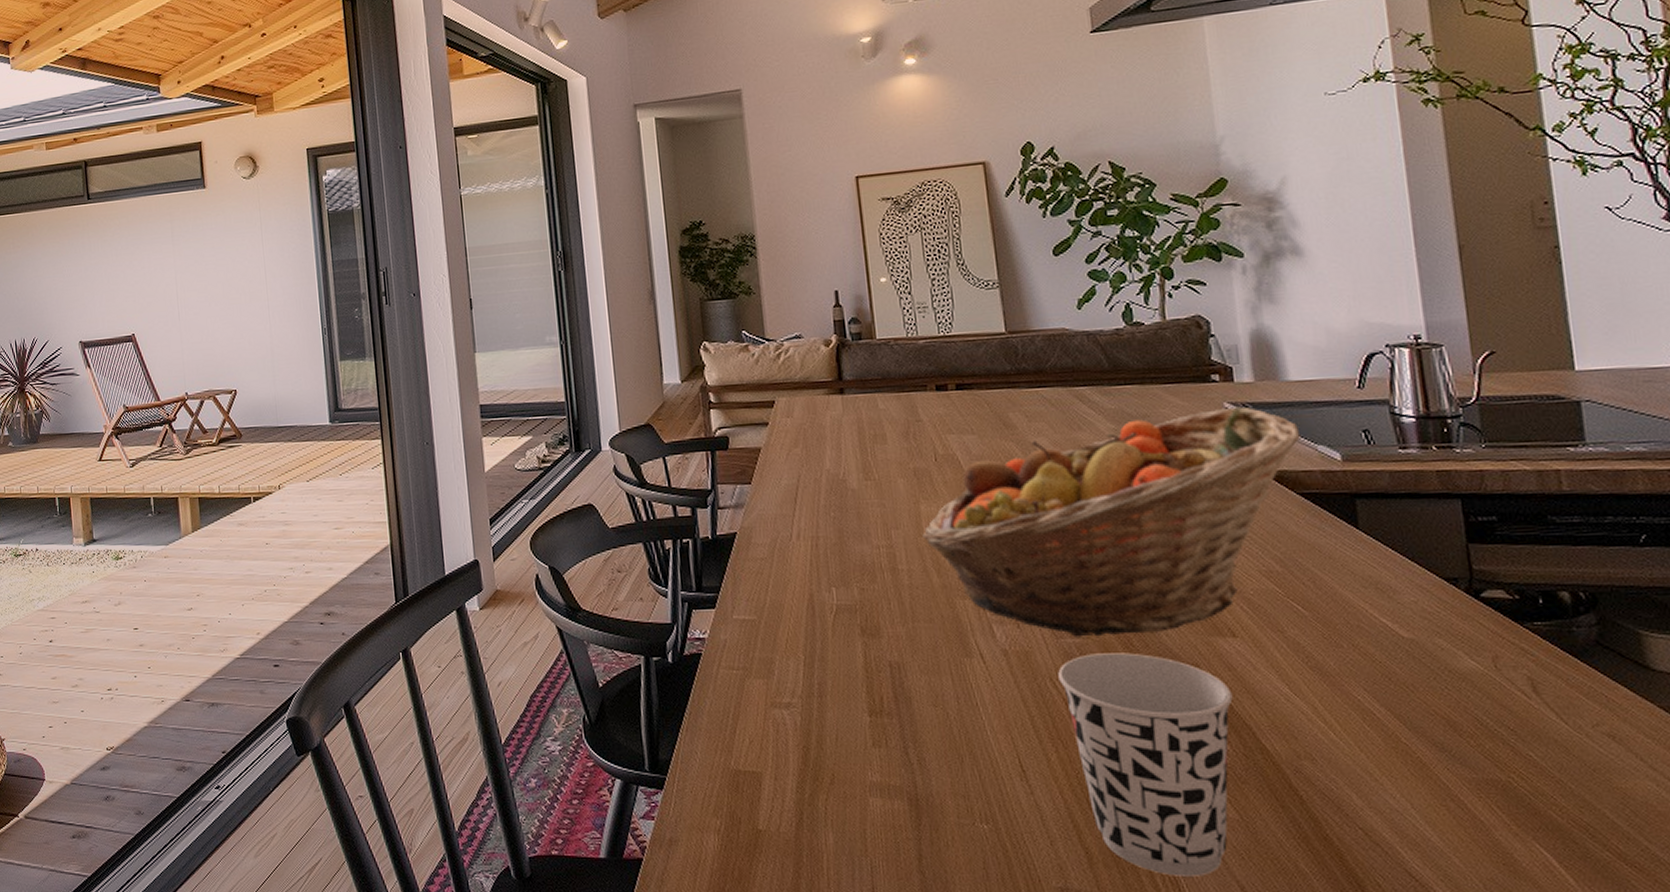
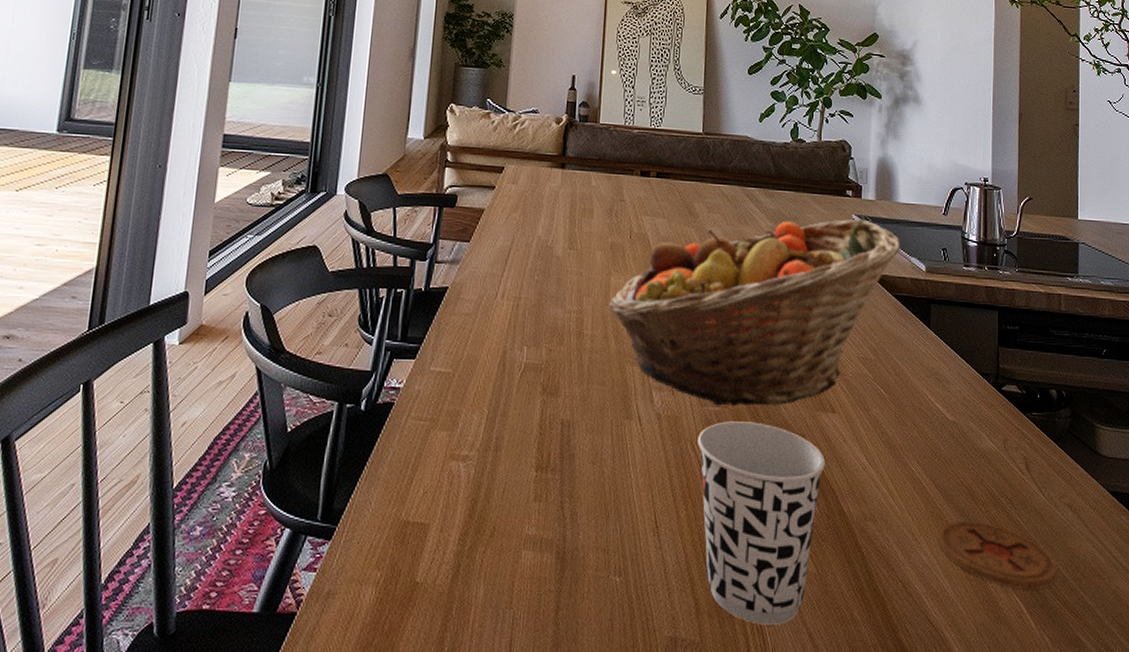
coaster: none [1408,758,1604,839] -> present [938,521,1058,590]

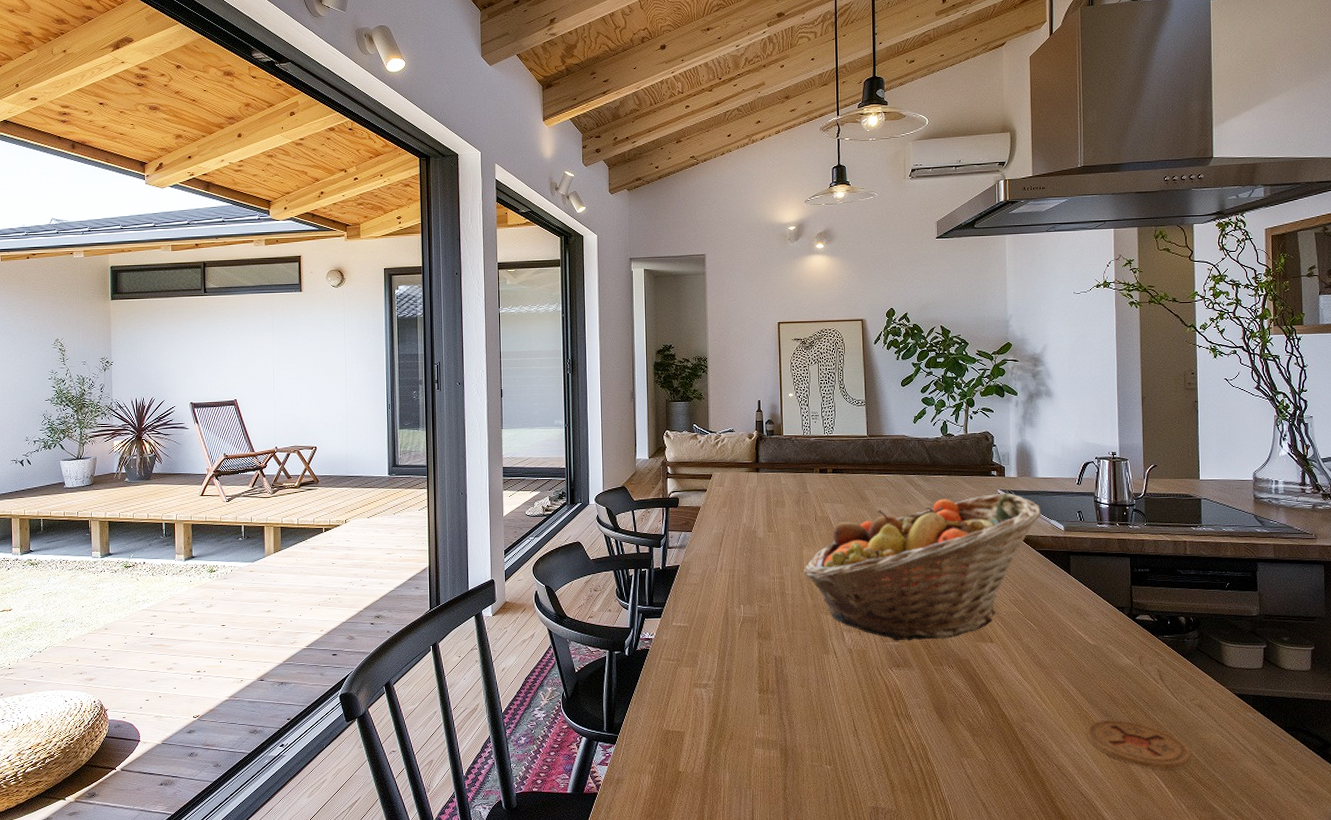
cup: present [698,421,826,625] -> none [882,652,988,798]

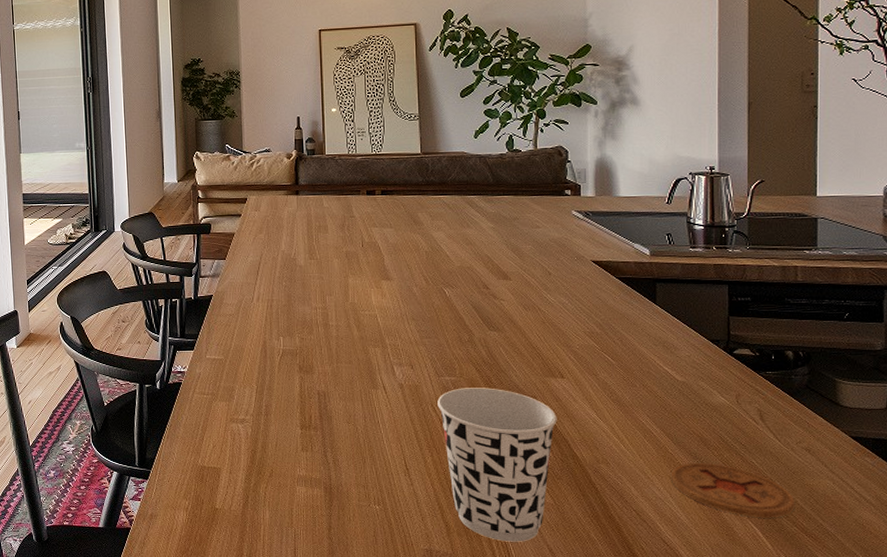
fruit basket: present [803,493,1042,641] -> none [349,214,623,376]
cup: none [882,652,988,798] -> present [437,388,557,542]

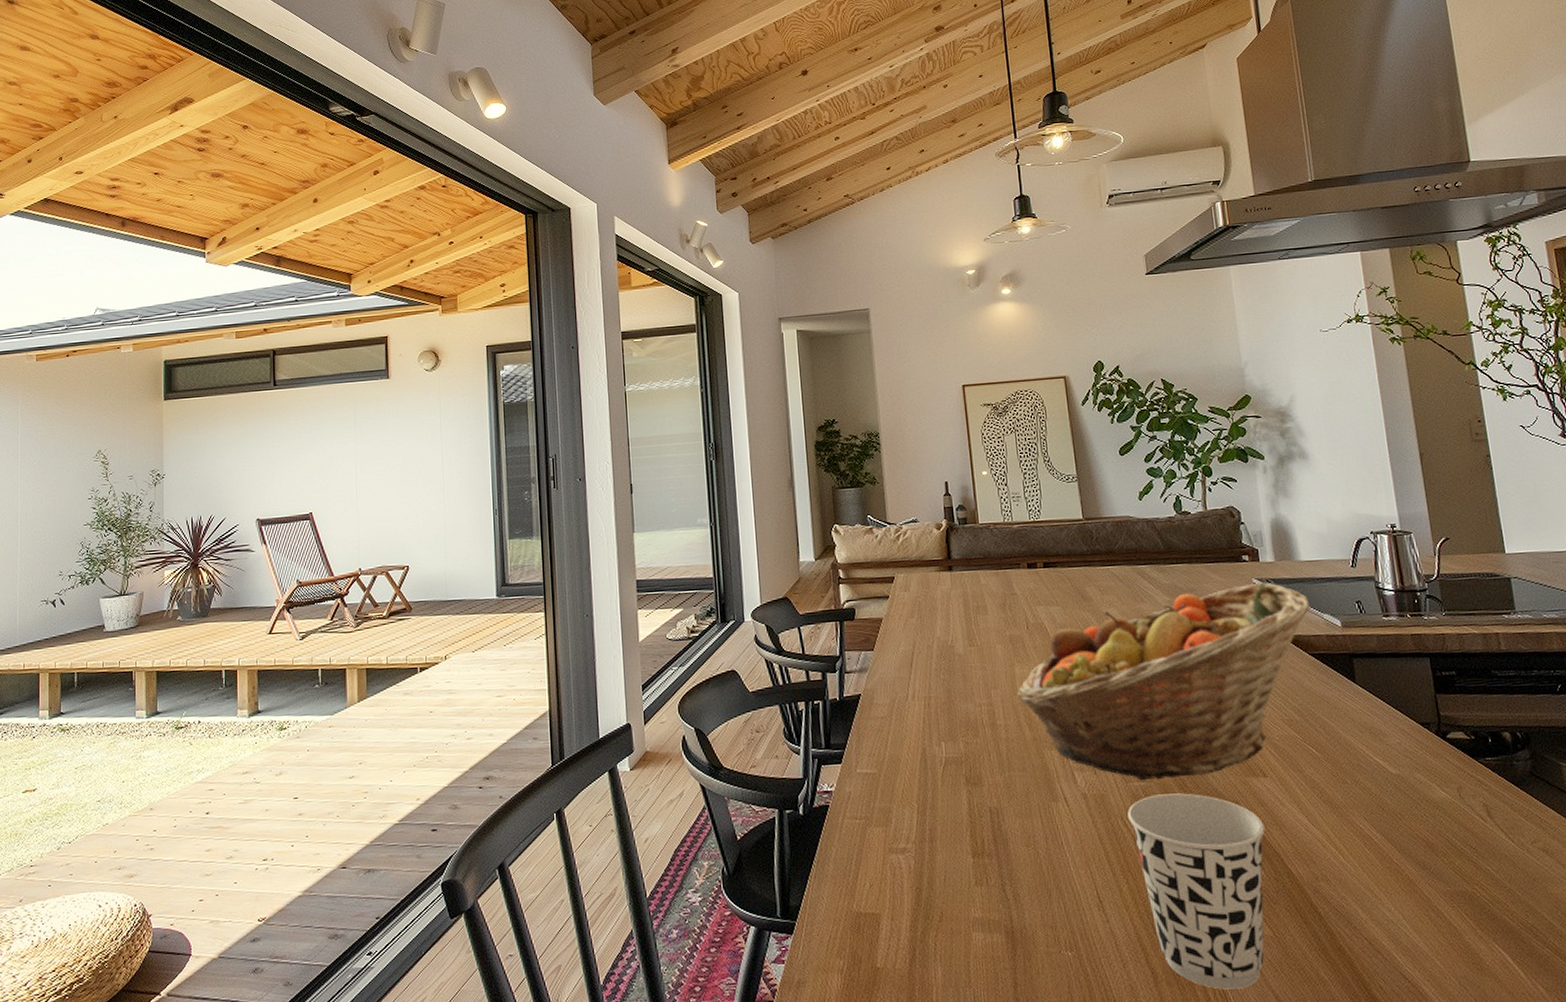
fruit basket: none [349,214,623,376] -> present [1017,582,1311,781]
coaster: present [670,463,796,518] -> none [1399,873,1543,939]

